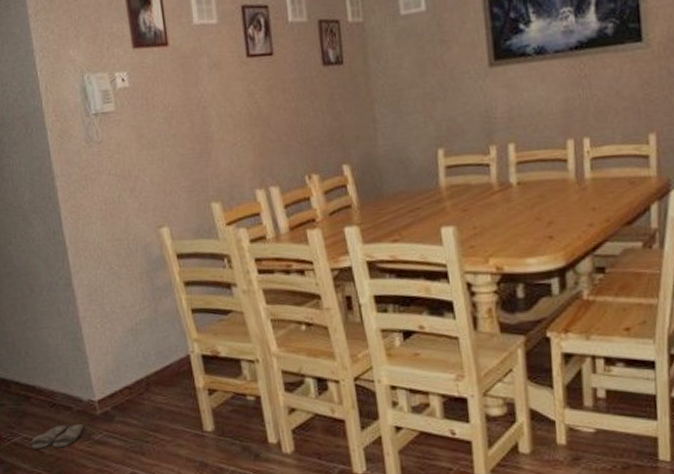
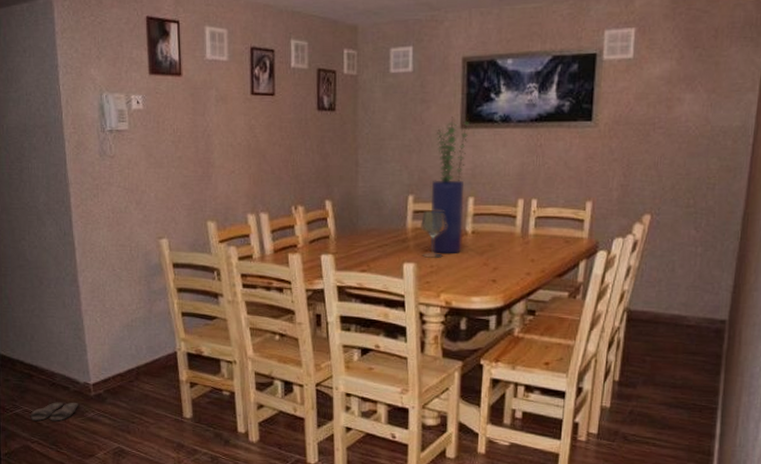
wine glass: none [456,162,486,219] -> present [421,210,446,258]
vase: none [462,50,508,213] -> present [429,114,470,254]

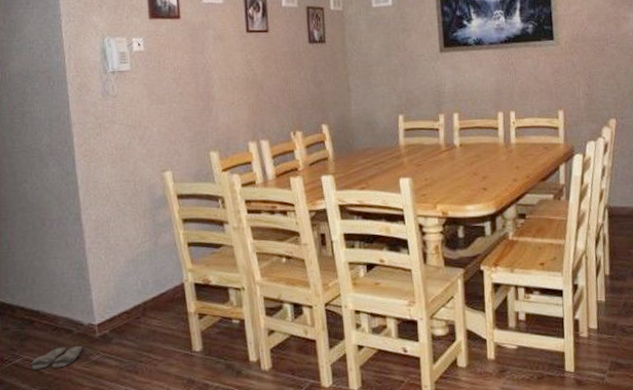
wine glass: present [421,210,446,258] -> none [412,127,436,172]
vase: present [429,114,470,254] -> none [418,40,452,168]

